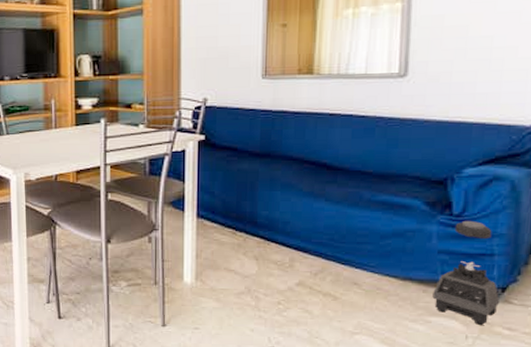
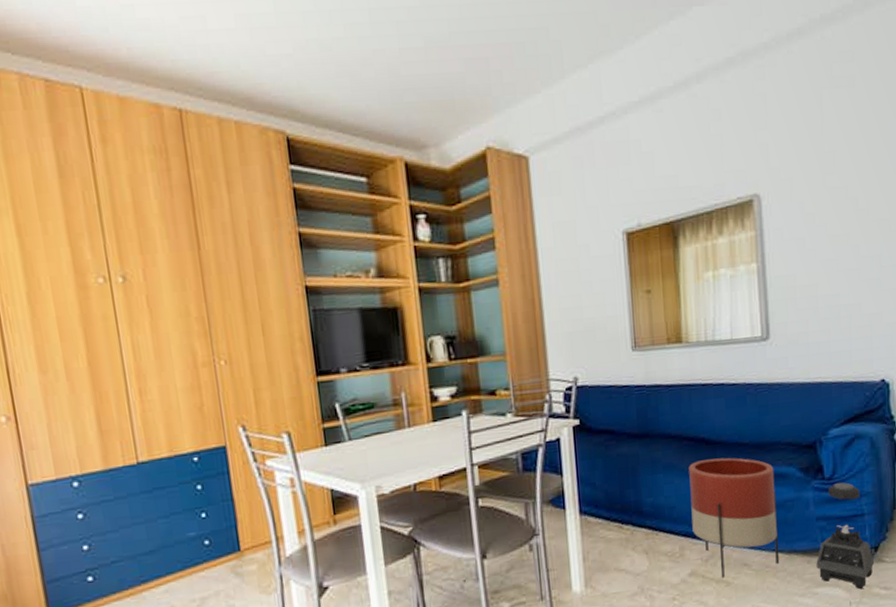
planter: none [304,183,397,292] -> present [689,457,780,578]

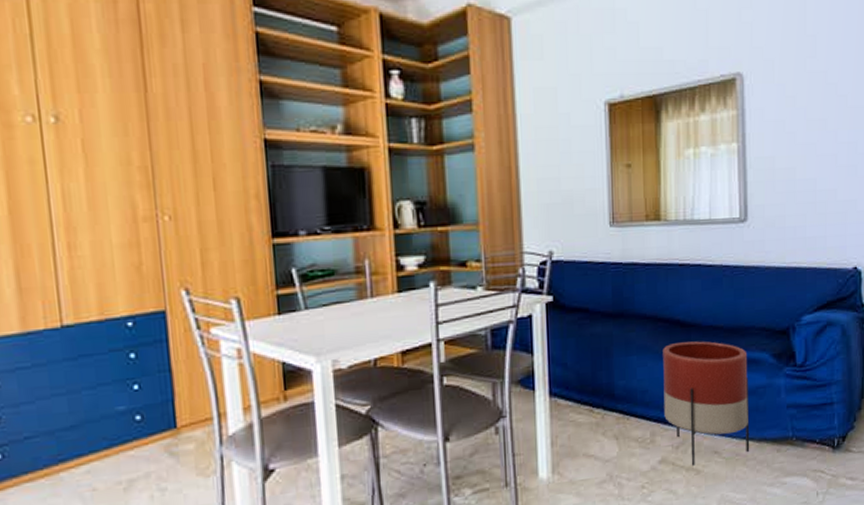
blender: present [816,482,875,589] -> none [785,369,842,479]

